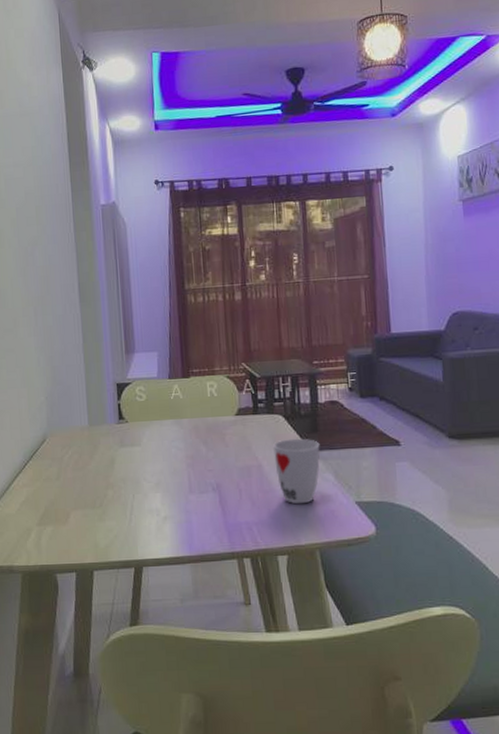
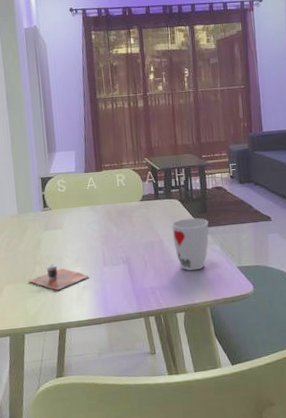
cup: none [98,487,172,521] -> present [28,263,90,291]

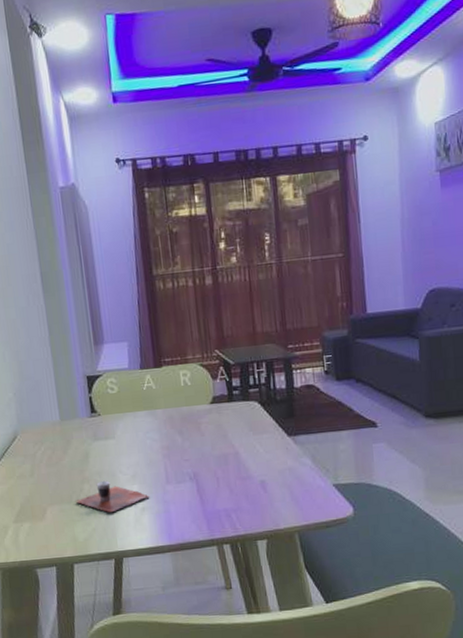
cup: present [171,218,209,271] -> none [249,424,297,490]

